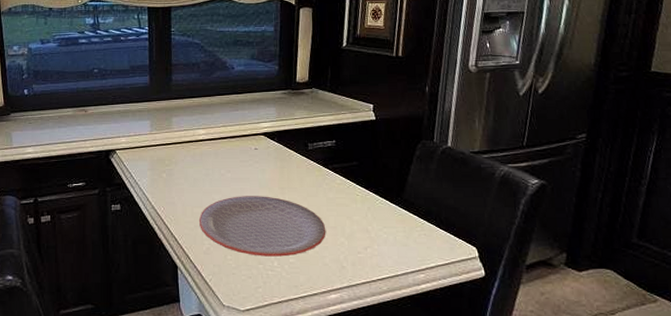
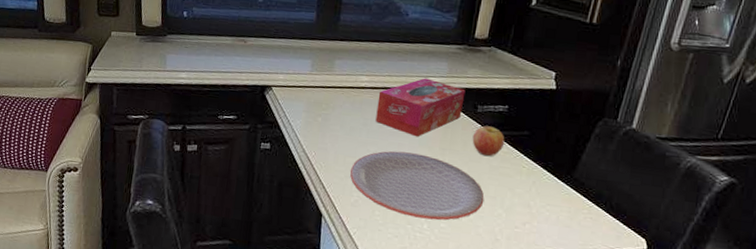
tissue box: none [216,124,295,180] -> present [375,78,466,137]
fruit: none [307,161,337,190] -> present [472,126,505,157]

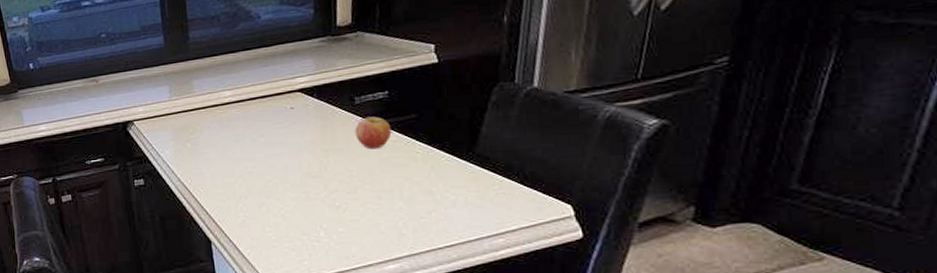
plate: present [349,150,485,221] -> none [231,160,381,227]
tissue box: present [375,78,466,137] -> none [245,79,338,144]

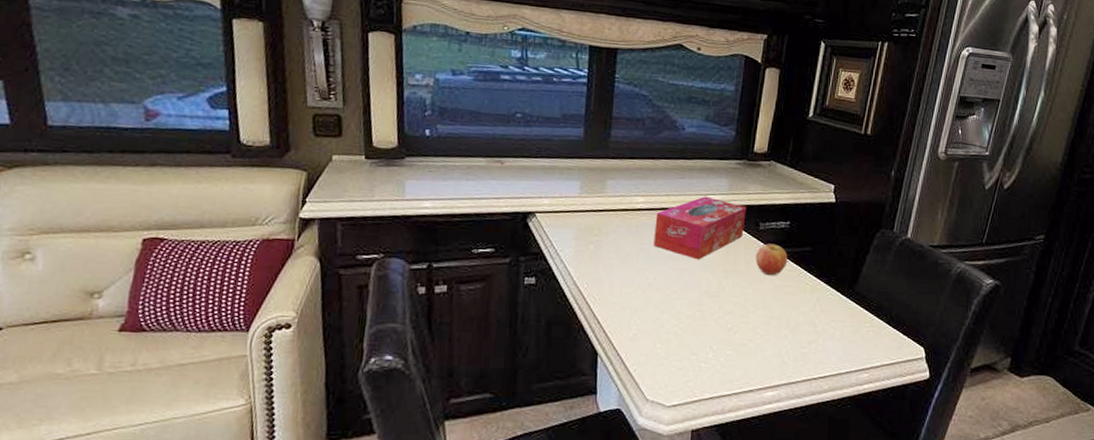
tissue box: none [245,79,338,144] -> present [653,196,747,260]

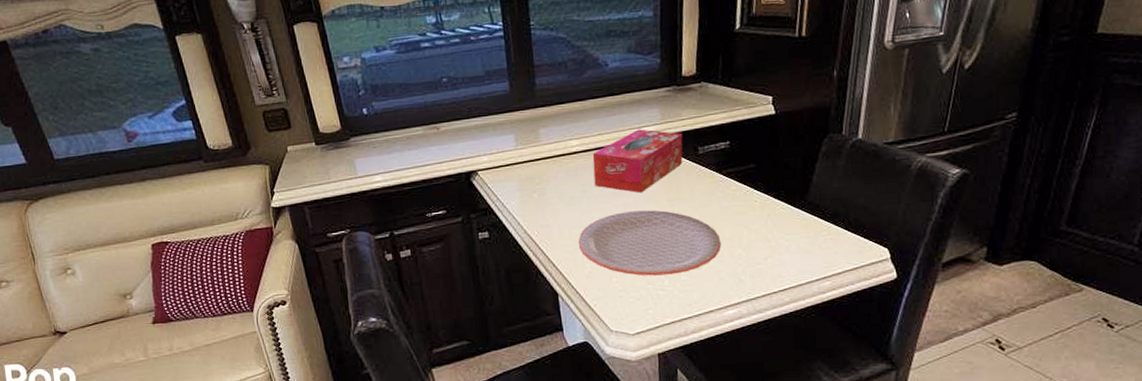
plate: none [627,276,770,348] -> present [578,210,722,276]
fruit: present [755,243,788,276] -> none [698,166,732,199]

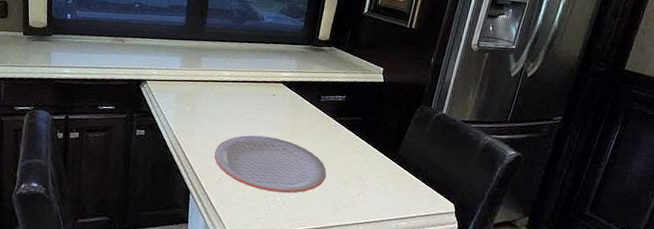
tissue box: present [592,129,683,194] -> none [236,73,311,123]

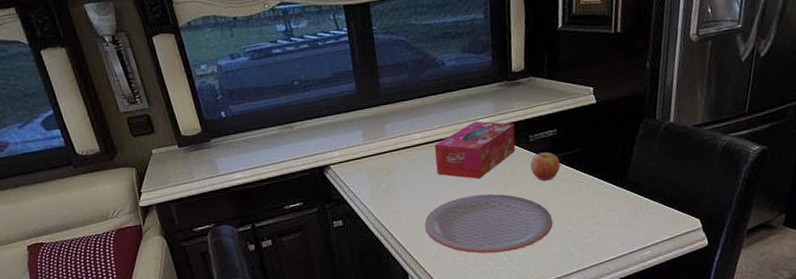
tissue box: none [236,73,311,123] -> present [434,121,516,180]
fruit: none [316,113,343,139] -> present [530,152,561,181]

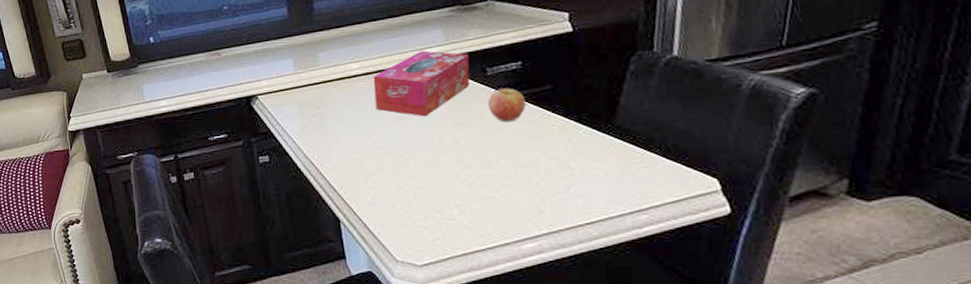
plate: present [424,193,553,254] -> none [359,134,516,204]

